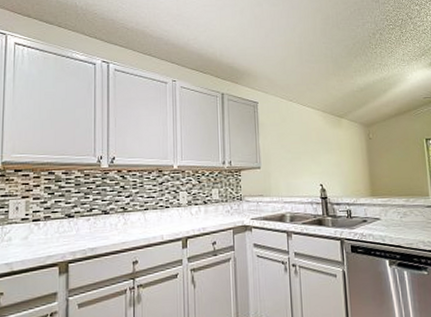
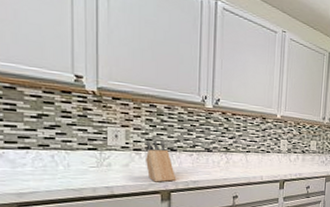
knife block: none [44,207,74,254] -> present [146,140,177,183]

